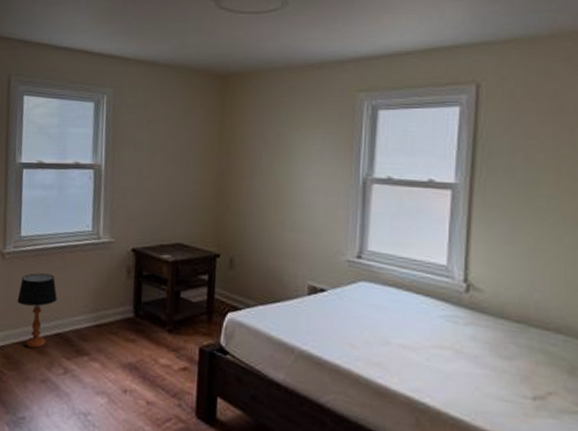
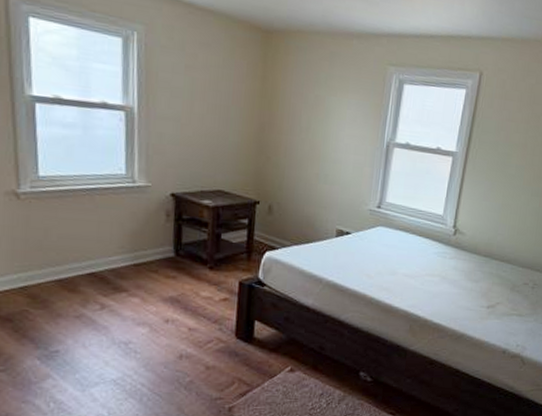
table lamp: present [17,273,57,348] -> none [40,214,88,287]

